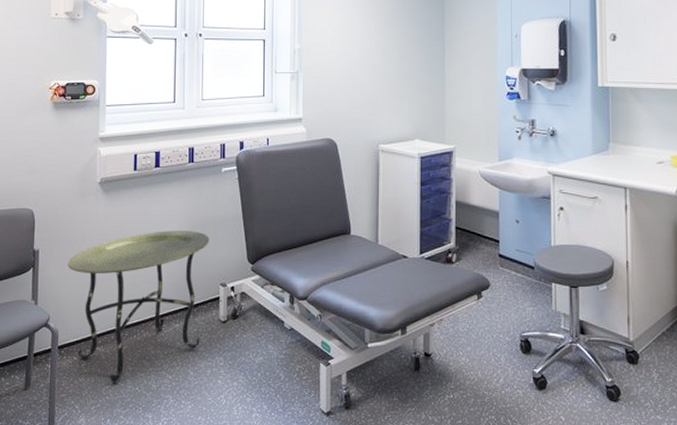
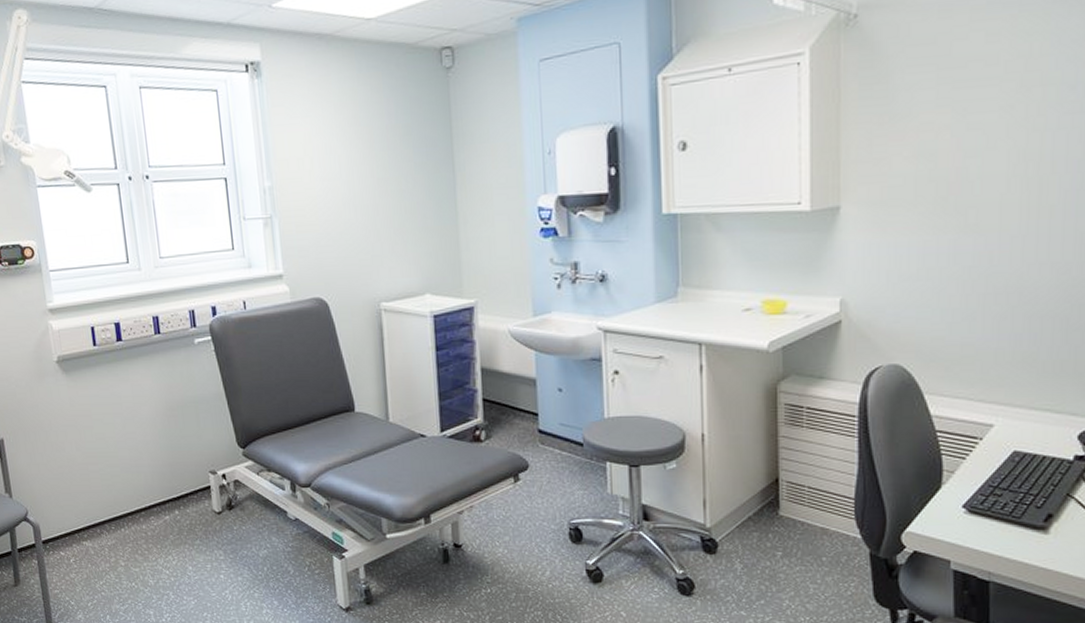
side table: present [67,231,210,384] -> none [36,413,195,580]

